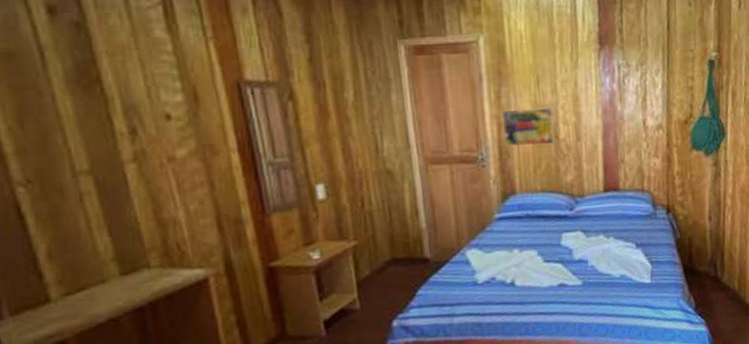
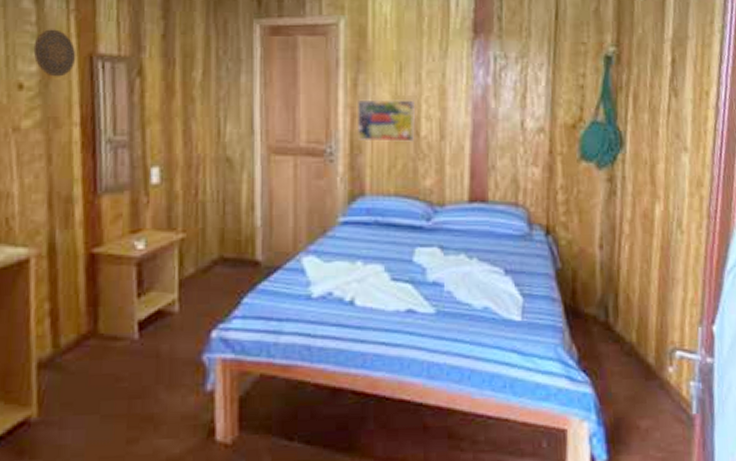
decorative plate: none [174,58,223,106] -> present [33,29,76,77]

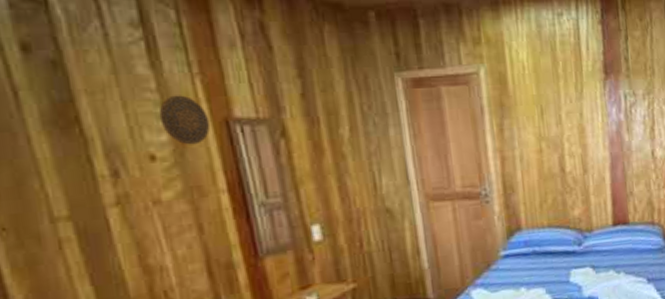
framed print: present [358,99,416,142] -> none [505,139,560,181]

